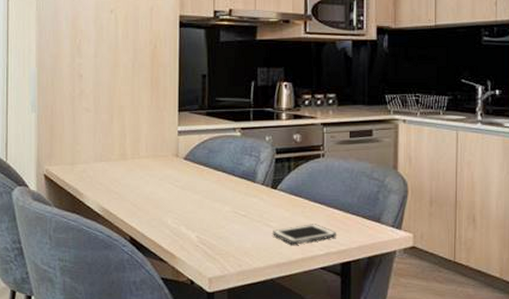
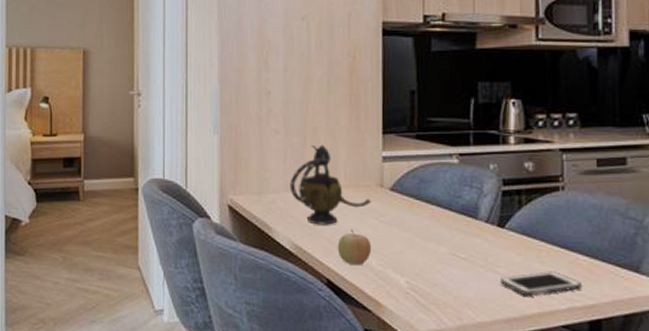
teapot: none [98,121,168,190] -> present [289,144,371,225]
fruit: none [139,193,168,224] -> present [337,228,372,266]

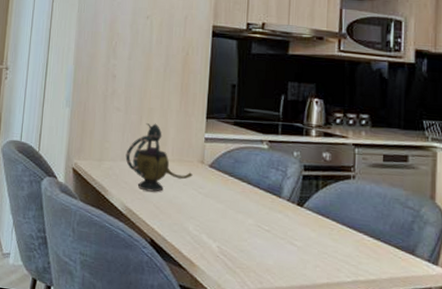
fruit: present [337,228,372,266] -> none [161,197,191,229]
cell phone: present [500,271,582,297] -> none [297,247,365,268]

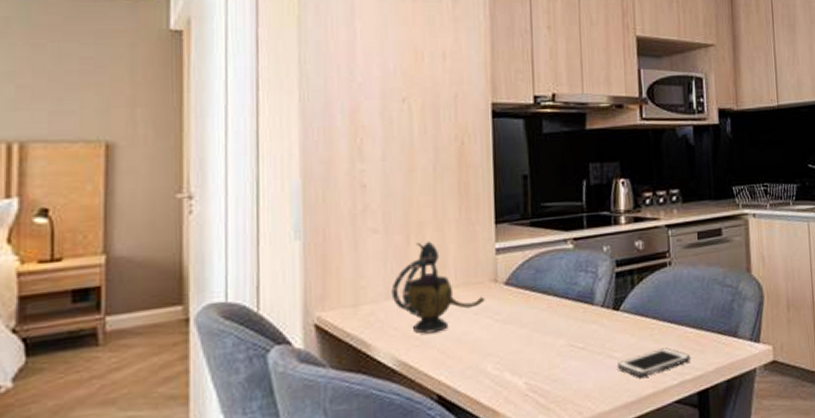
cell phone: none [297,247,365,268] -> present [617,347,690,378]

